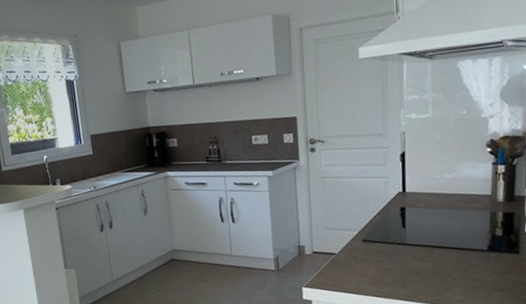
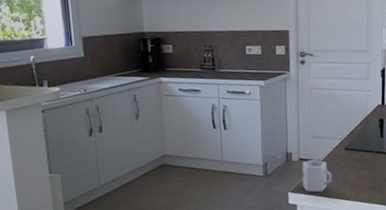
cup: none [316,252,350,287] -> present [302,159,332,192]

